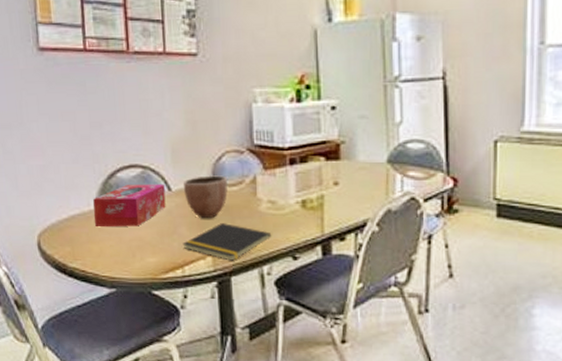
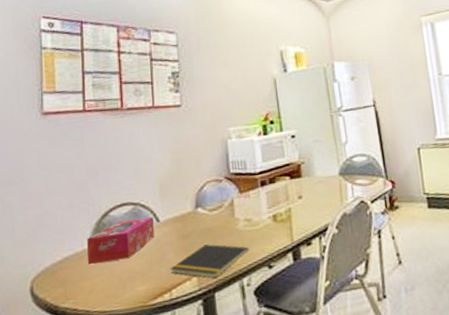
decorative bowl: present [184,175,228,219] -> none [170,202,210,244]

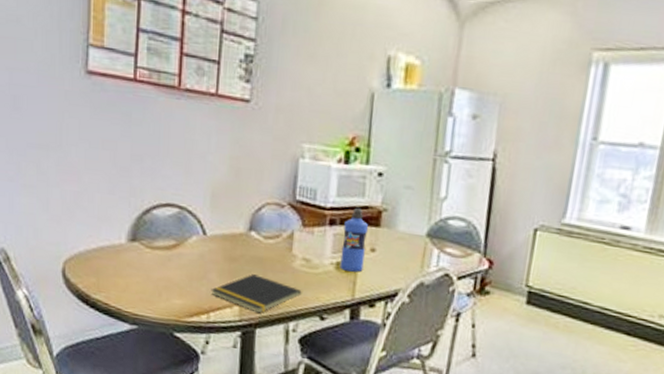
tissue box: present [87,216,155,265] -> none [123,223,200,267]
water bottle: none [273,166,295,221] -> present [340,207,369,272]

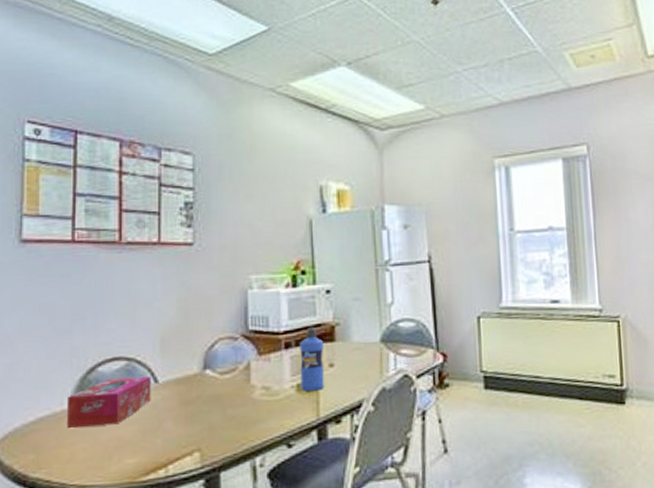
tissue box: none [123,223,200,267] -> present [66,376,151,429]
notepad: present [211,274,302,313] -> none [167,414,265,455]

